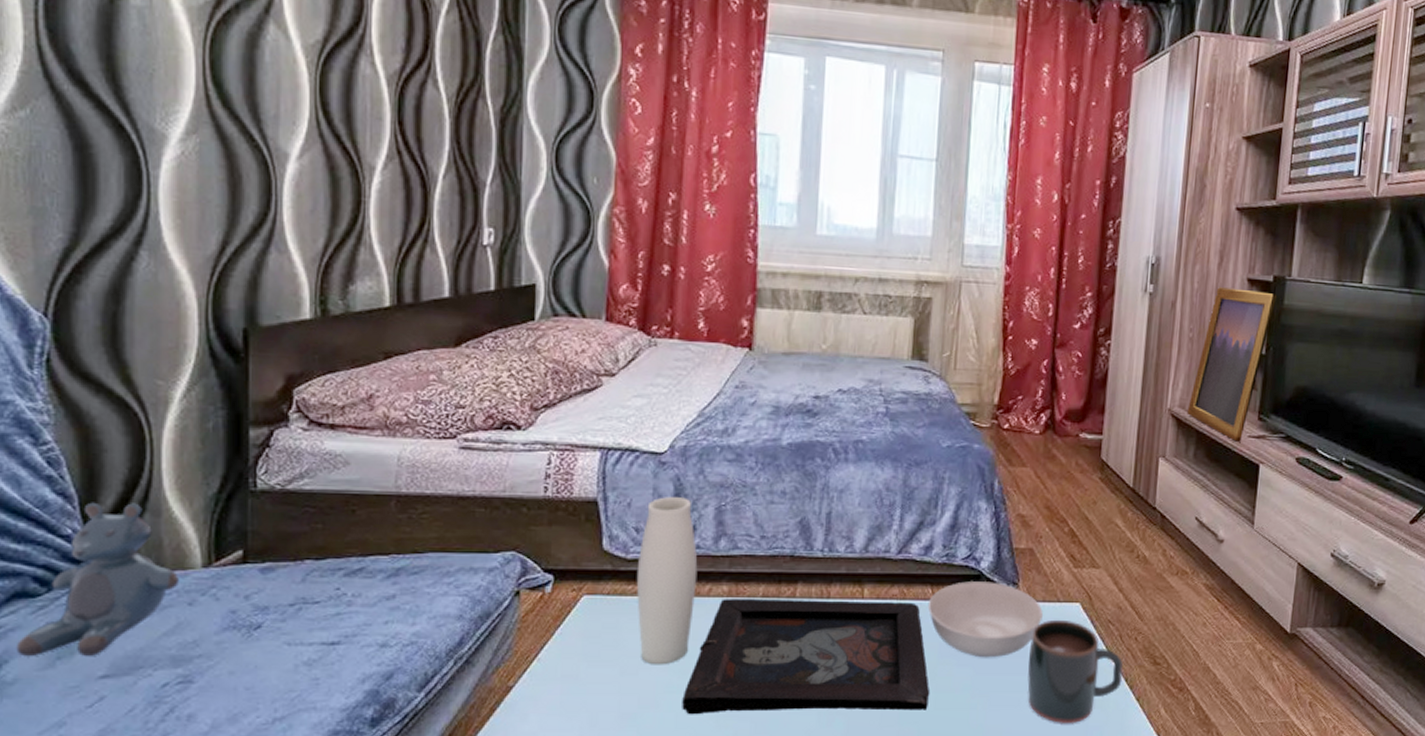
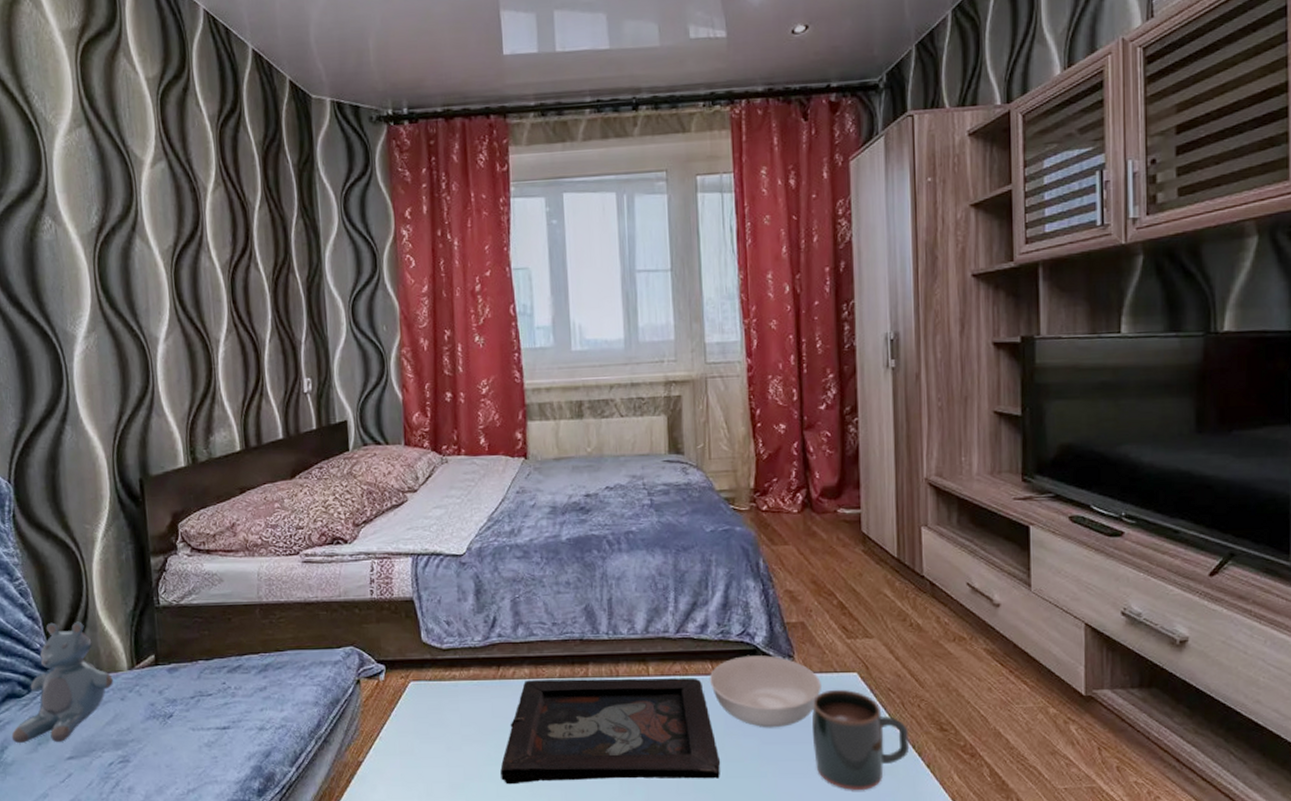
vase: present [636,497,698,665] -> none [451,592,503,741]
picture frame: present [1187,286,1278,442] -> none [945,353,1028,505]

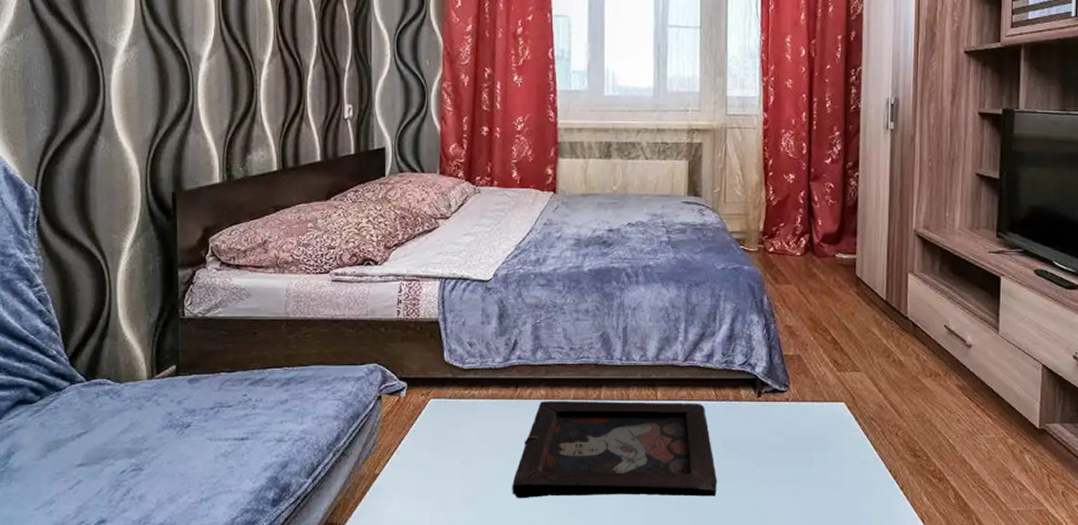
stuffed animal: present [11,621,114,744] -> none [19,330,132,450]
bowl: present [709,655,821,728] -> none [712,384,812,451]
mug: present [811,689,909,790] -> none [801,417,886,509]

